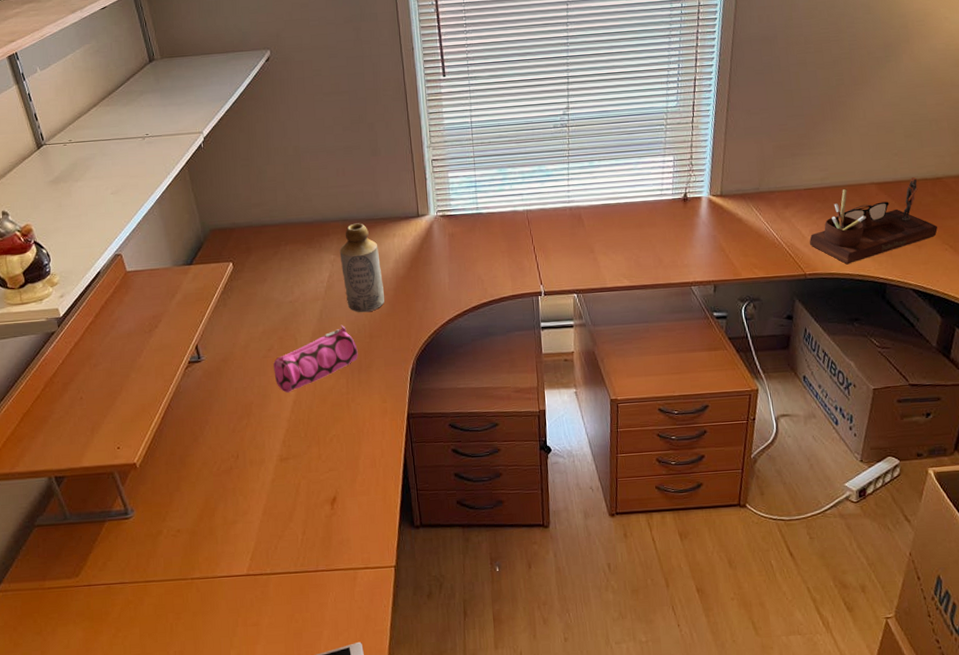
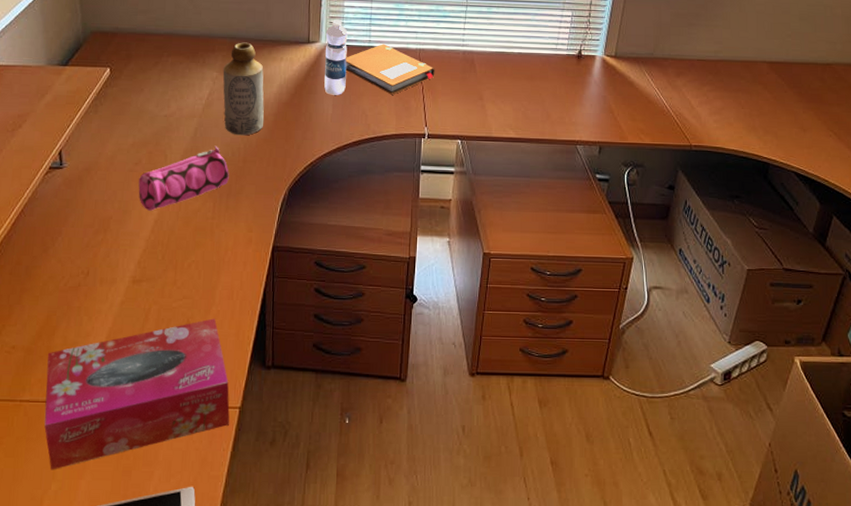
tissue box: none [211,486,388,639] -> present [44,318,230,470]
water bottle: none [433,190,459,264] -> present [324,19,348,95]
notebook: none [456,209,545,258] -> present [345,44,435,95]
desk organizer: present [809,177,938,265] -> none [697,60,823,140]

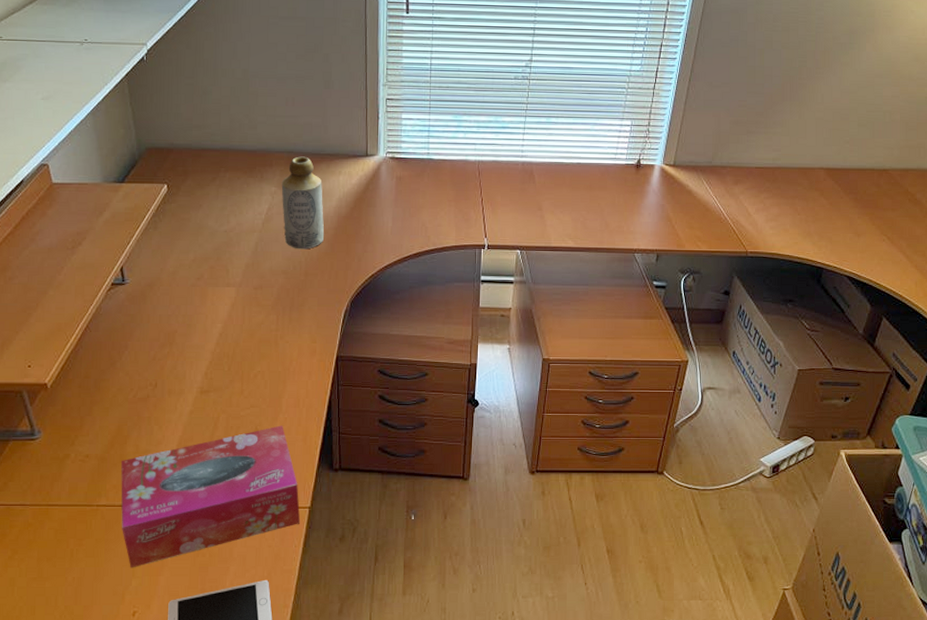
pencil case: present [138,146,229,211] -> none [201,261,291,324]
water bottle: present [324,19,348,95] -> none [383,131,406,208]
notebook: present [345,44,435,95] -> none [404,156,494,207]

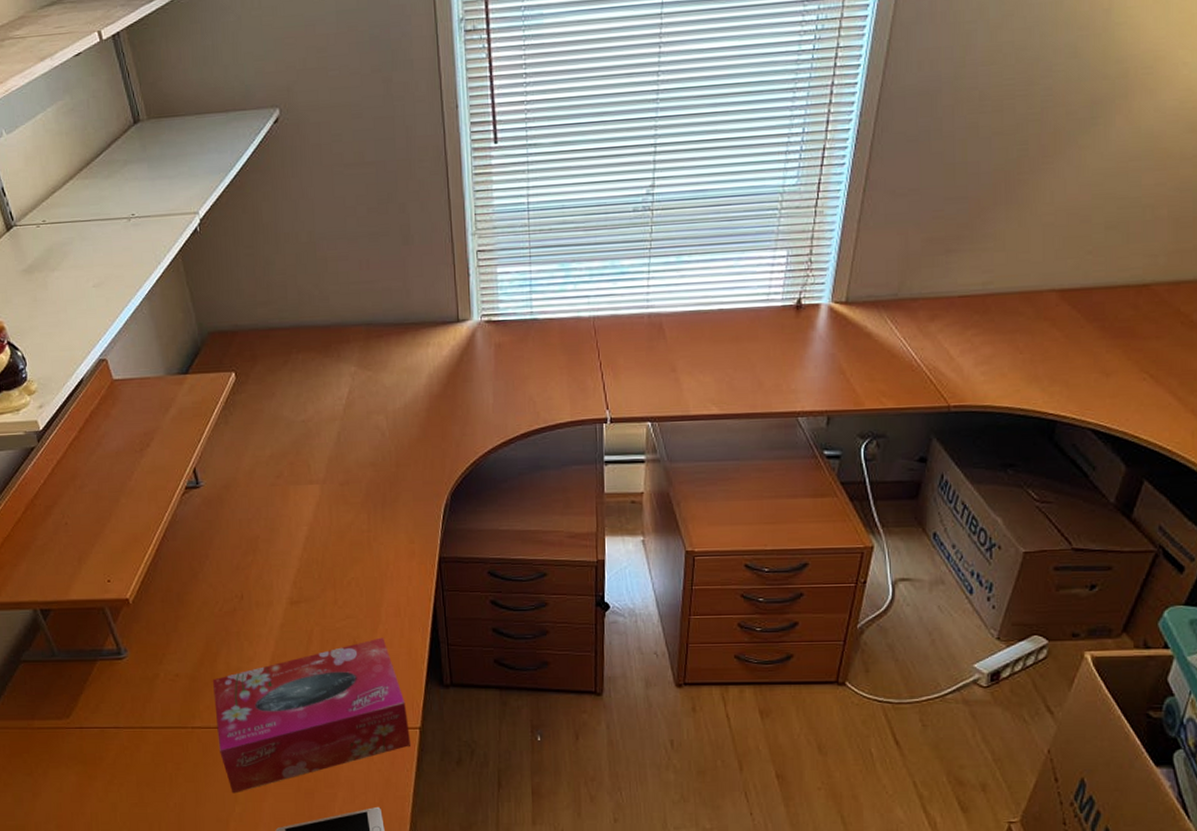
bottle: present [281,156,325,250] -> none [361,328,415,437]

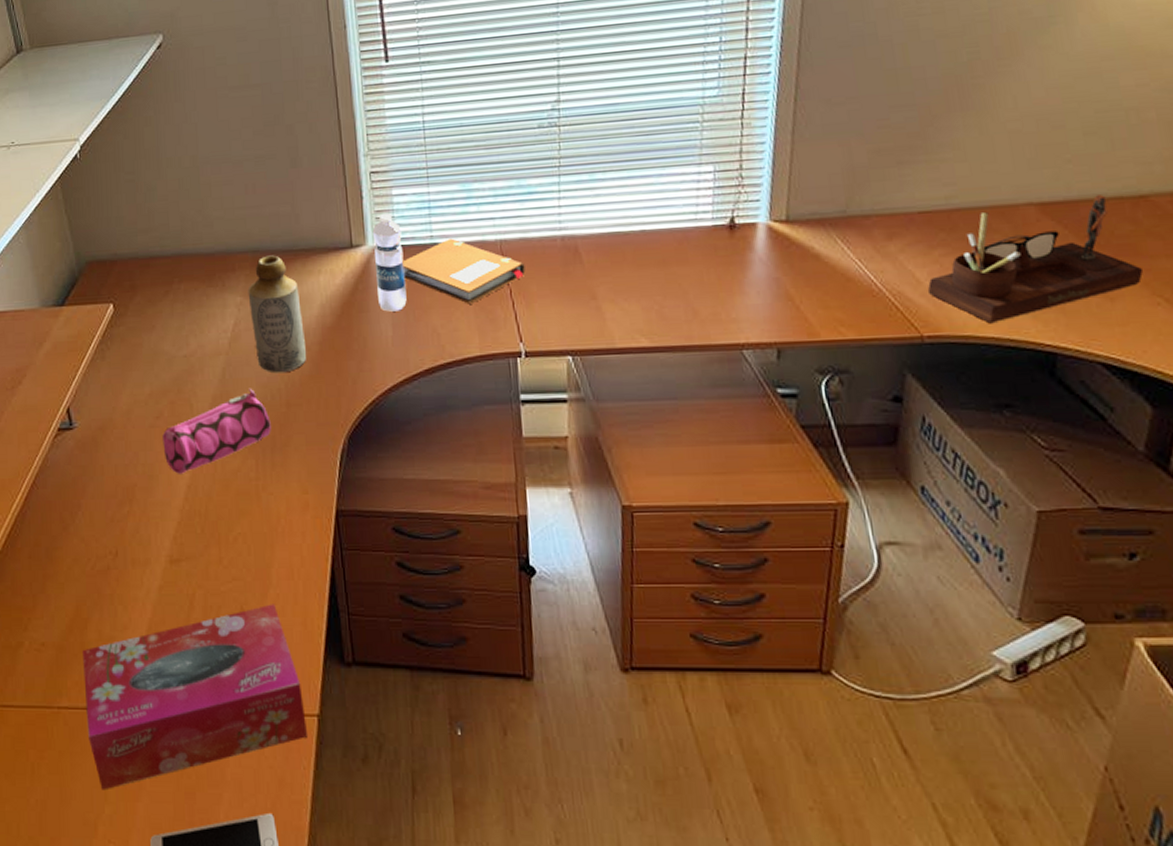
pencil case: none [283,451,382,527] -> present [163,389,271,474]
bottle: none [361,328,415,437] -> present [247,255,307,373]
water bottle: none [477,289,507,381] -> present [372,212,407,312]
notebook: none [504,314,615,375] -> present [402,238,525,304]
desk organizer: none [958,283,1135,395] -> present [927,195,1143,324]

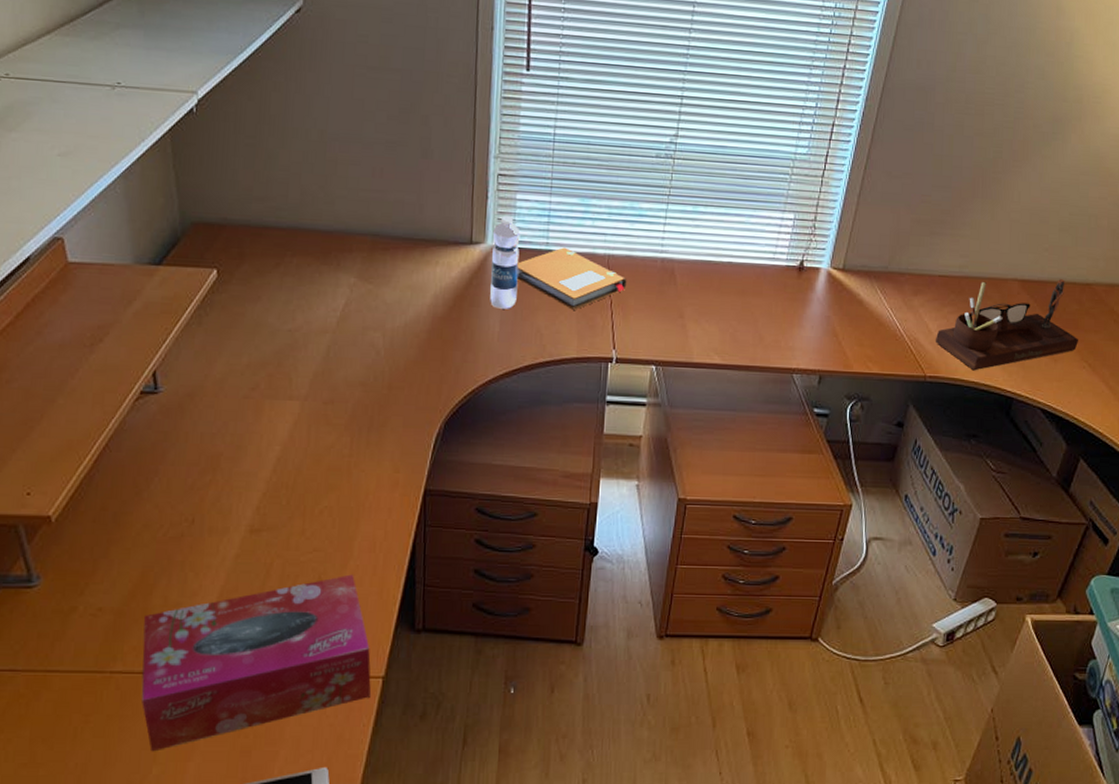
pencil case: present [163,389,271,474] -> none [255,369,371,446]
bottle: present [247,255,307,373] -> none [362,241,415,357]

